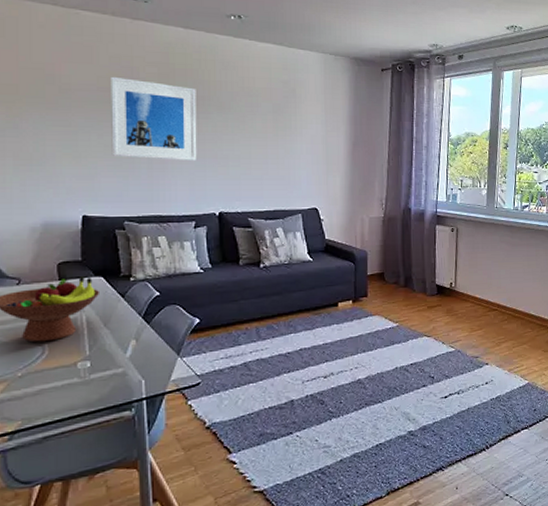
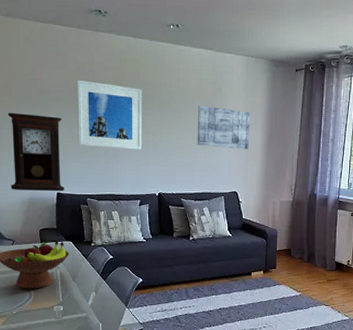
pendulum clock: none [12,116,93,215] -> present [7,113,65,192]
wall art: none [266,108,331,159] -> present [197,105,251,150]

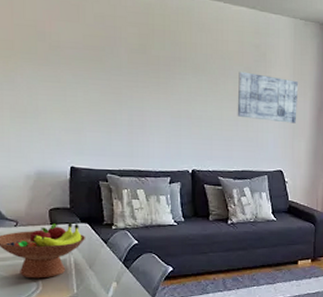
pendulum clock: present [7,113,65,192] -> none [9,71,80,166]
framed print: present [77,79,142,150] -> none [95,35,173,120]

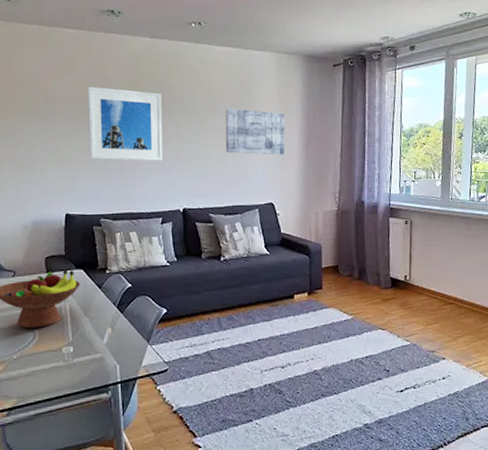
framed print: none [95,35,173,120] -> present [88,86,163,161]

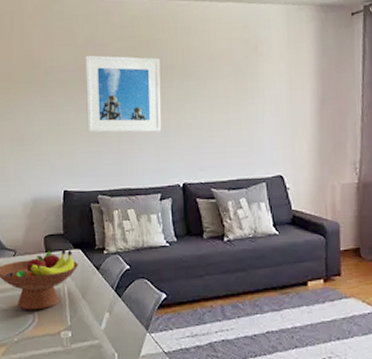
wall art: present [225,108,285,155] -> none [228,70,296,121]

